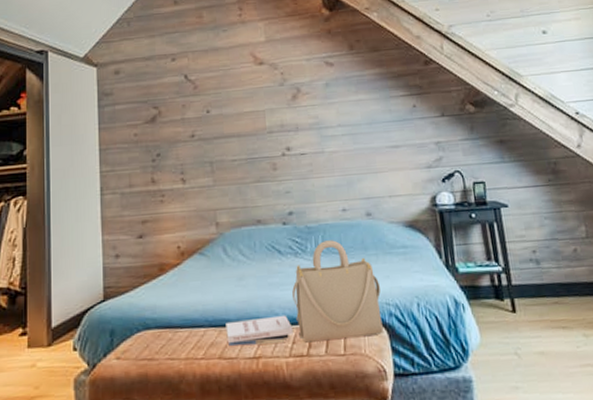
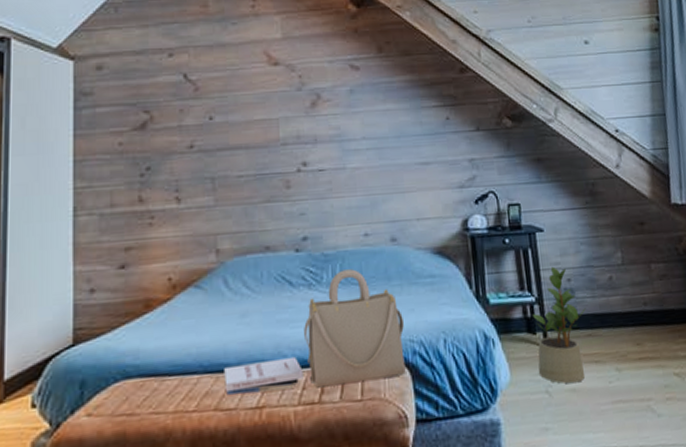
potted plant: none [500,239,553,347] -> present [533,266,587,384]

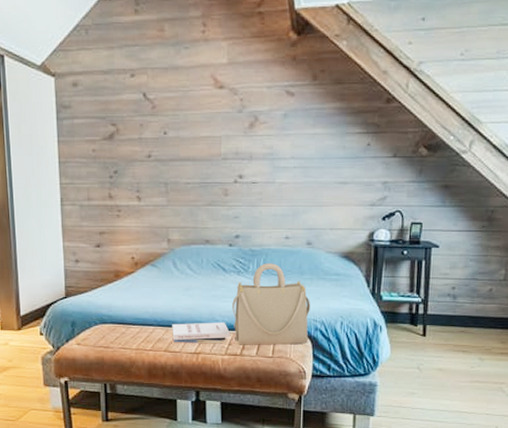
potted plant: present [533,266,587,384] -> none [413,276,465,365]

